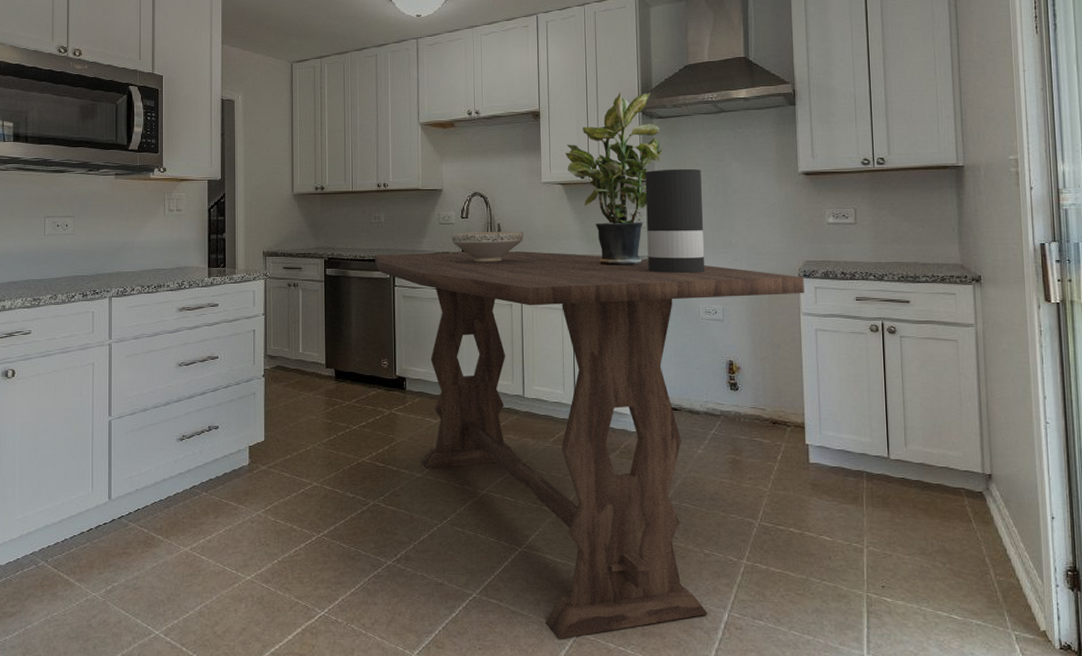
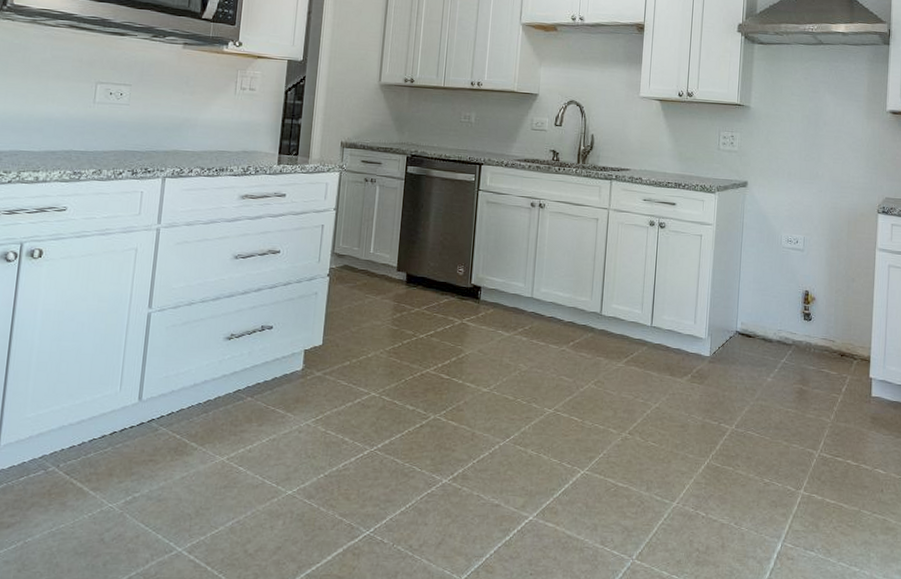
dining table: present [374,251,804,639] -> none [460,155,882,566]
decorative bowl: present [451,232,523,262] -> none [542,140,616,174]
potted plant: present [566,92,663,265] -> none [666,14,762,189]
vase: present [645,168,706,274] -> none [736,95,796,201]

